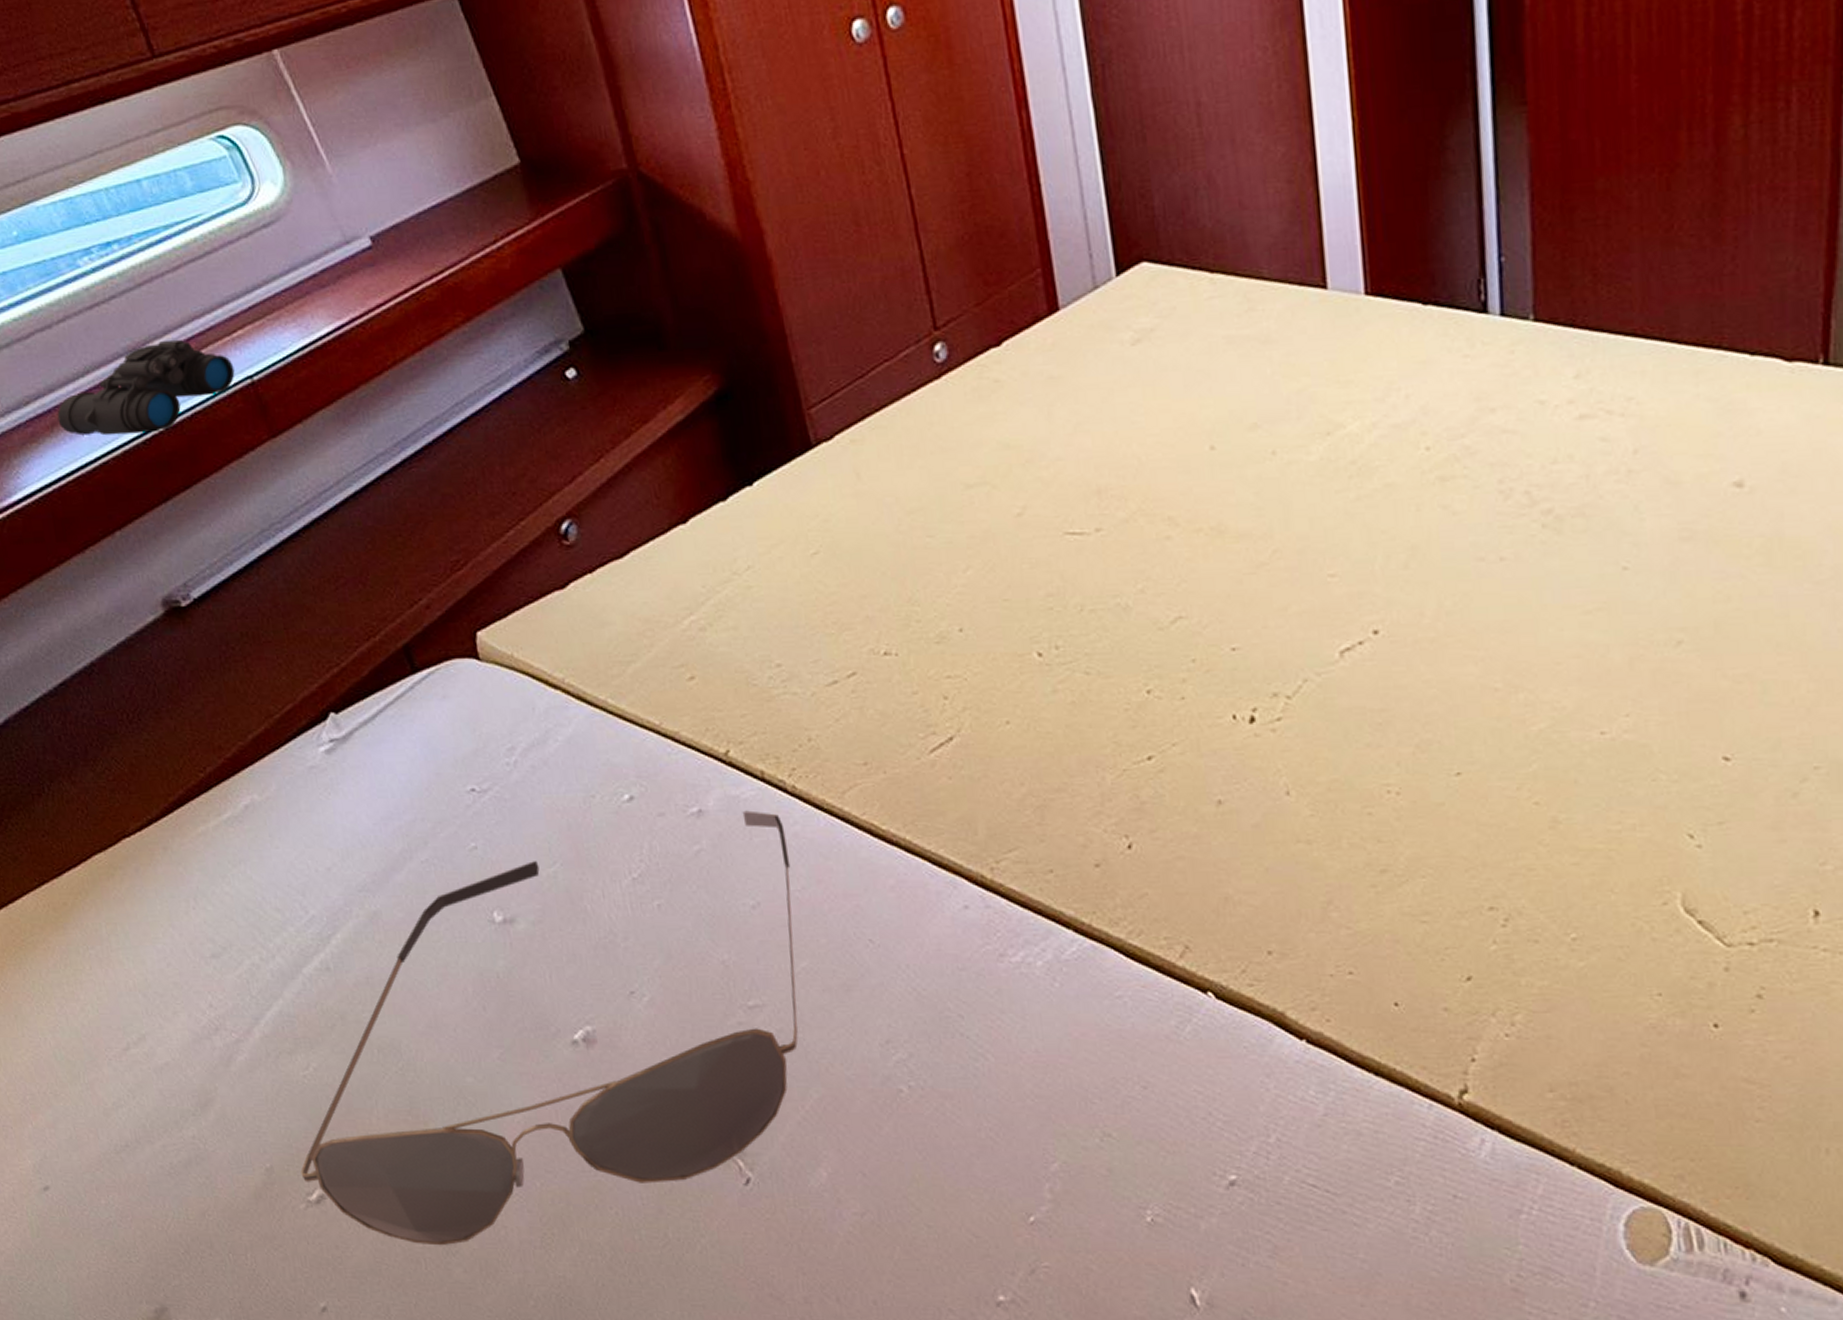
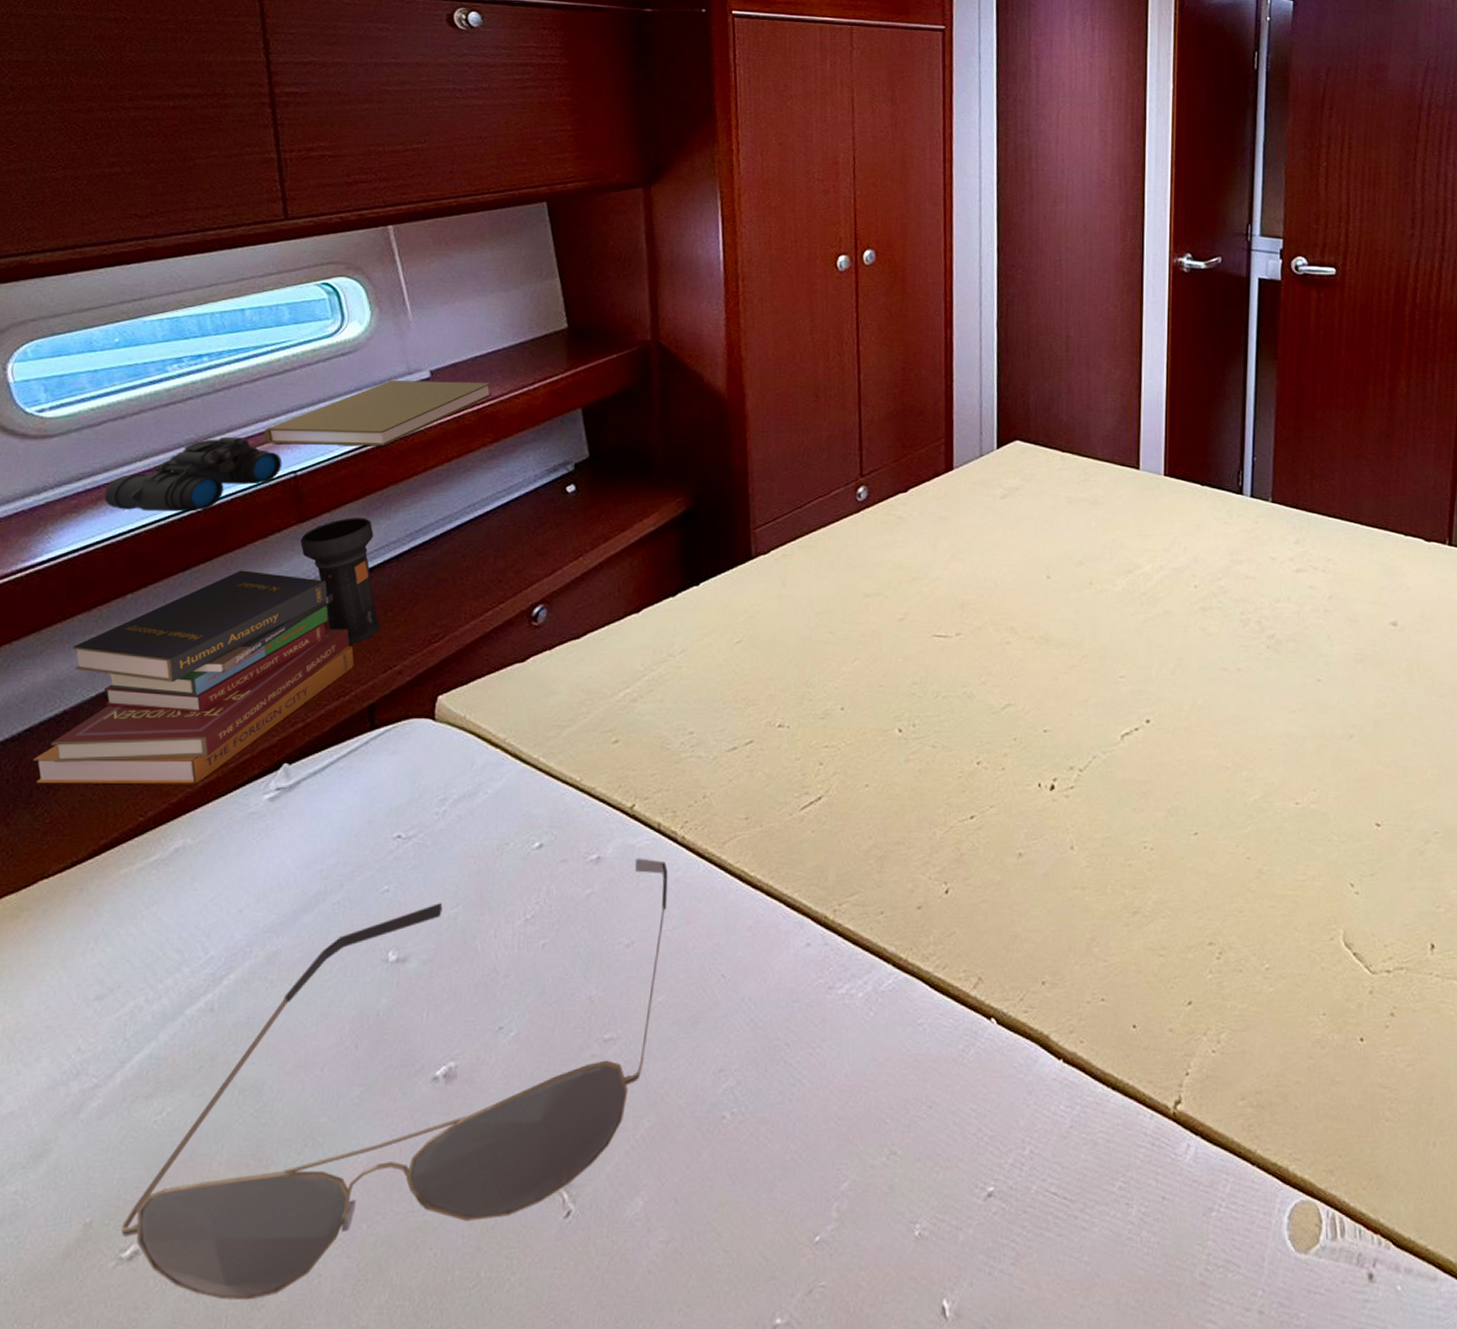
books: none [77,497,376,740] -> present [33,570,355,784]
book: none [204,245,450,344] -> present [264,381,492,447]
flashlight: none [279,427,393,578] -> present [300,518,381,645]

